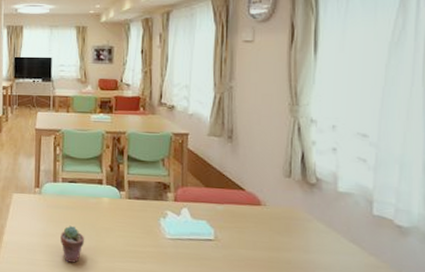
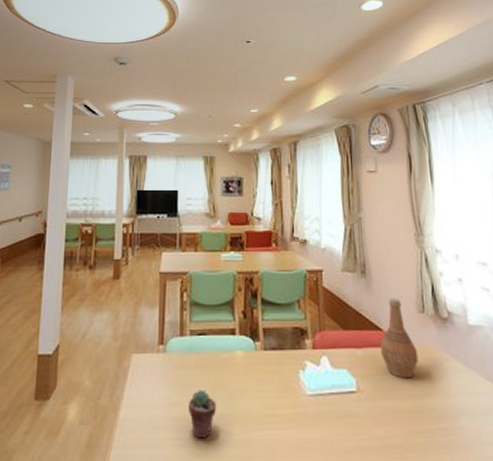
vase: none [241,162,280,234] -> present [380,298,419,379]

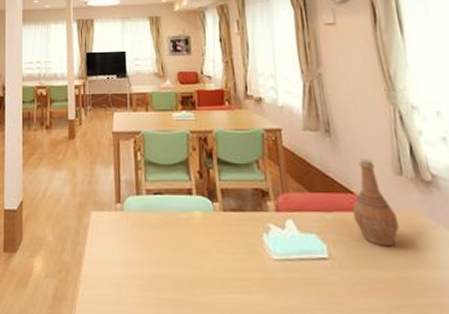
potted succulent: present [188,389,216,438] -> none [149,248,177,298]

